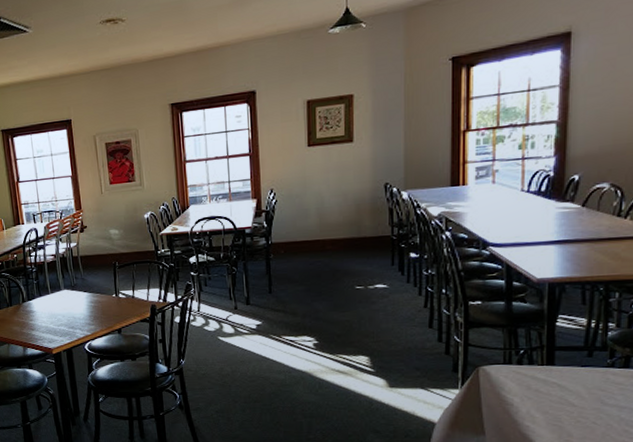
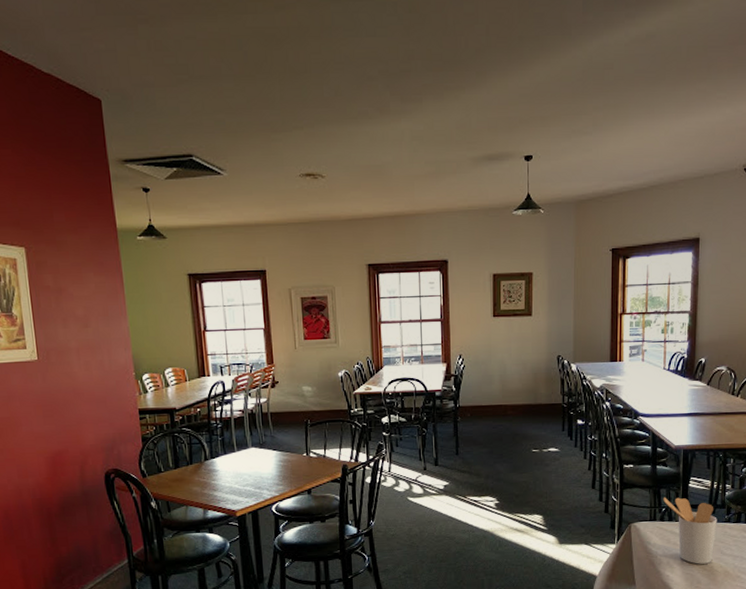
utensil holder: none [521,337,596,415] -> present [663,497,717,564]

